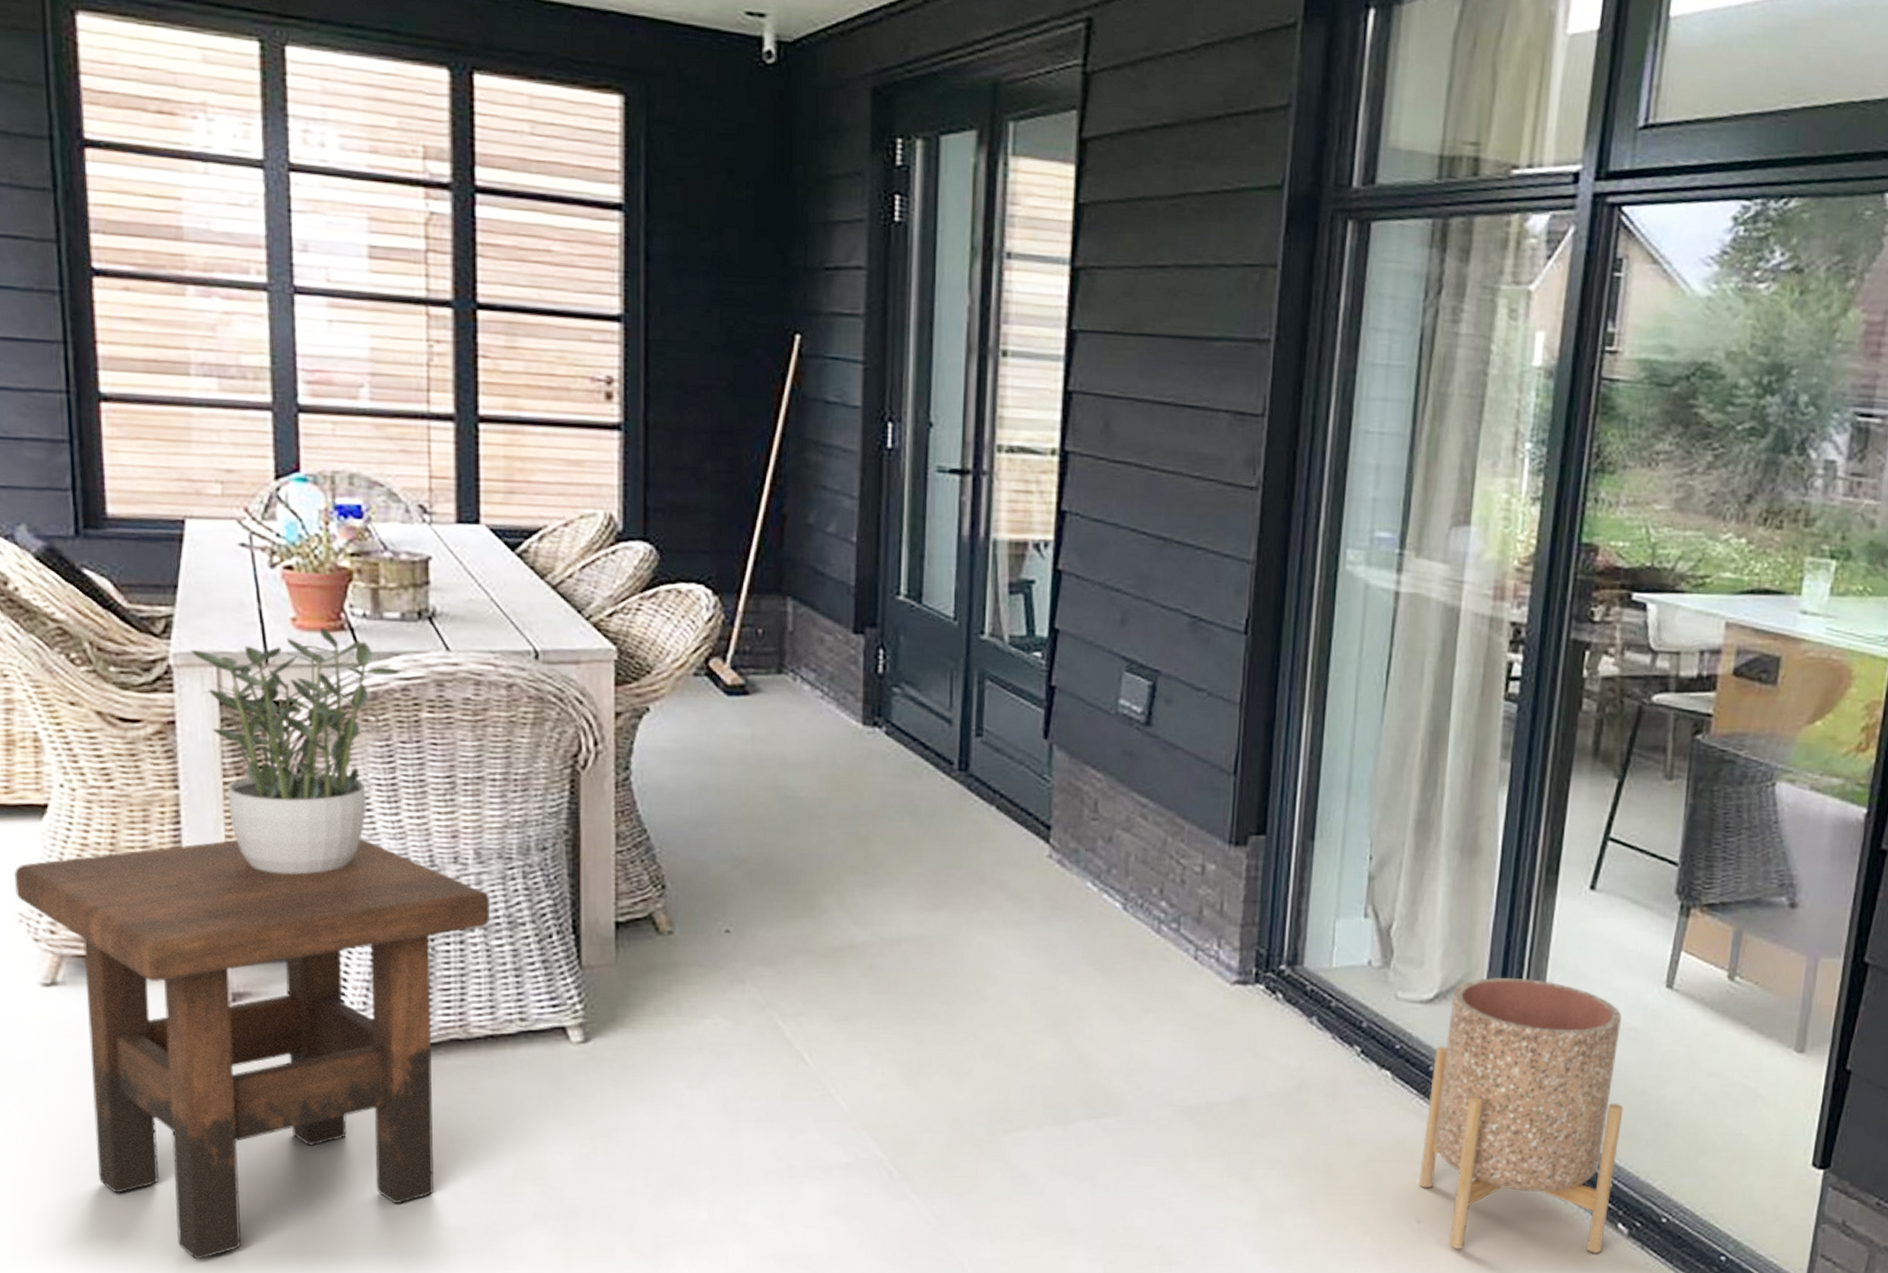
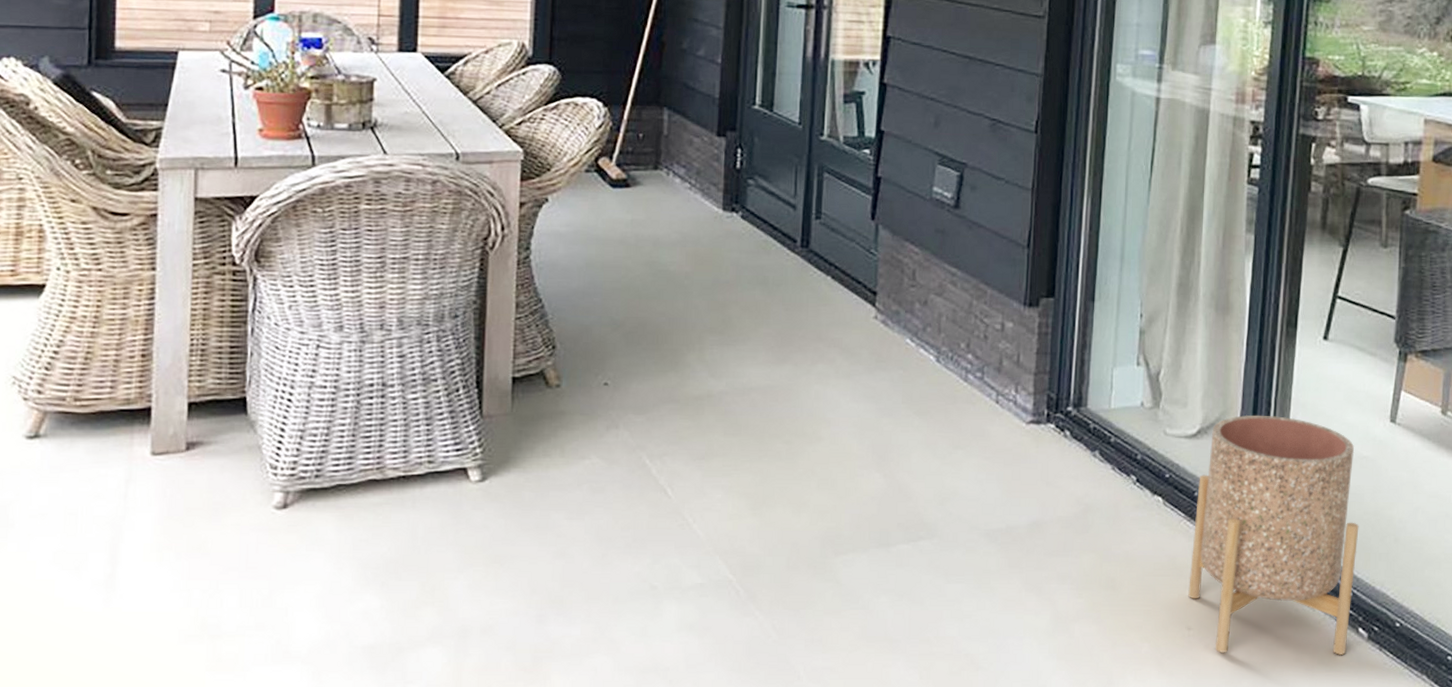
side table: present [13,838,491,1260] -> none [11,309,409,678]
potted plant: present [190,626,401,874] -> none [174,136,345,340]

